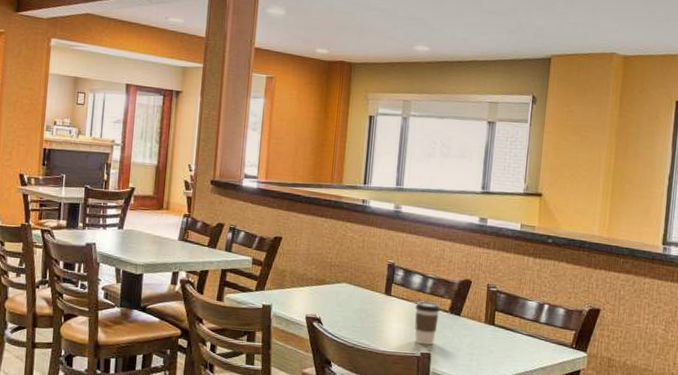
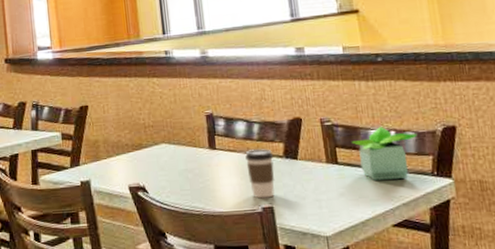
potted plant: none [509,298,567,347] -> present [351,126,418,180]

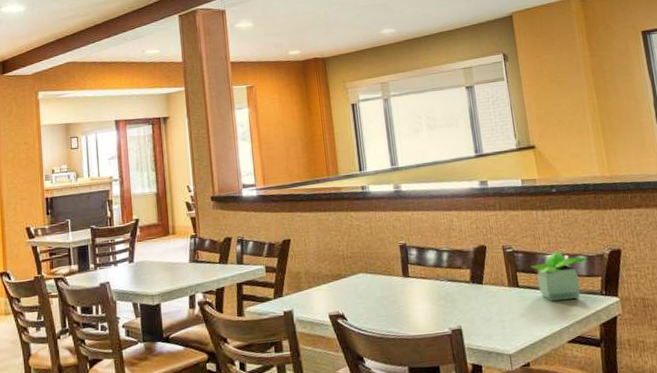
coffee cup: present [245,148,275,199] -> none [436,274,463,322]

